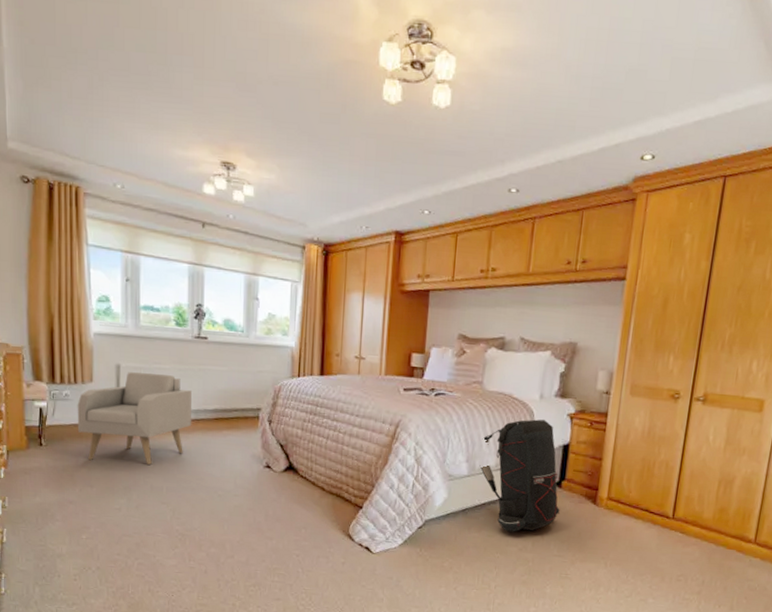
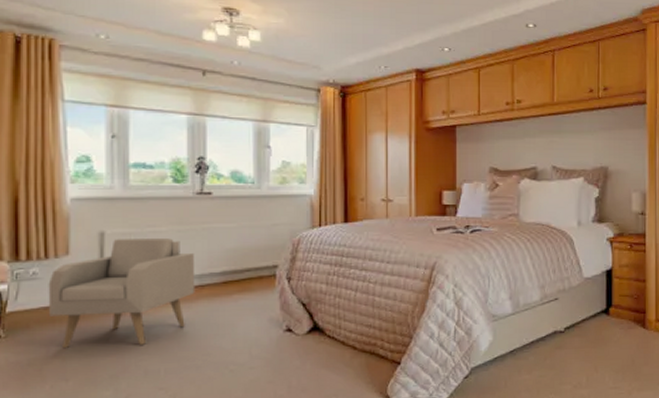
backpack: present [479,419,560,532] -> none [523,246,611,369]

